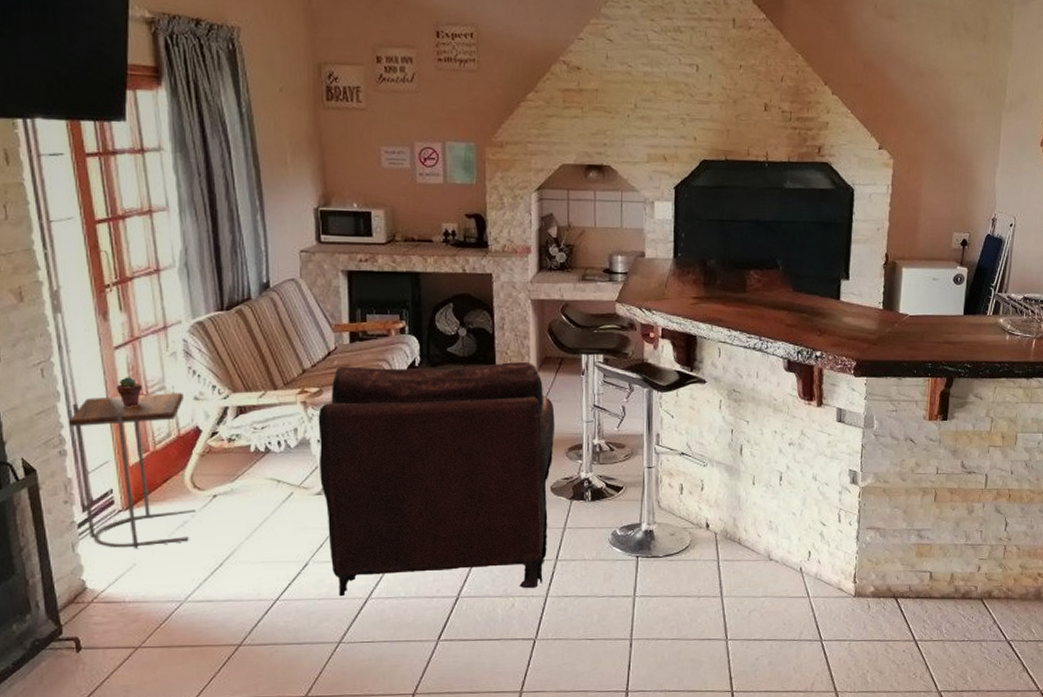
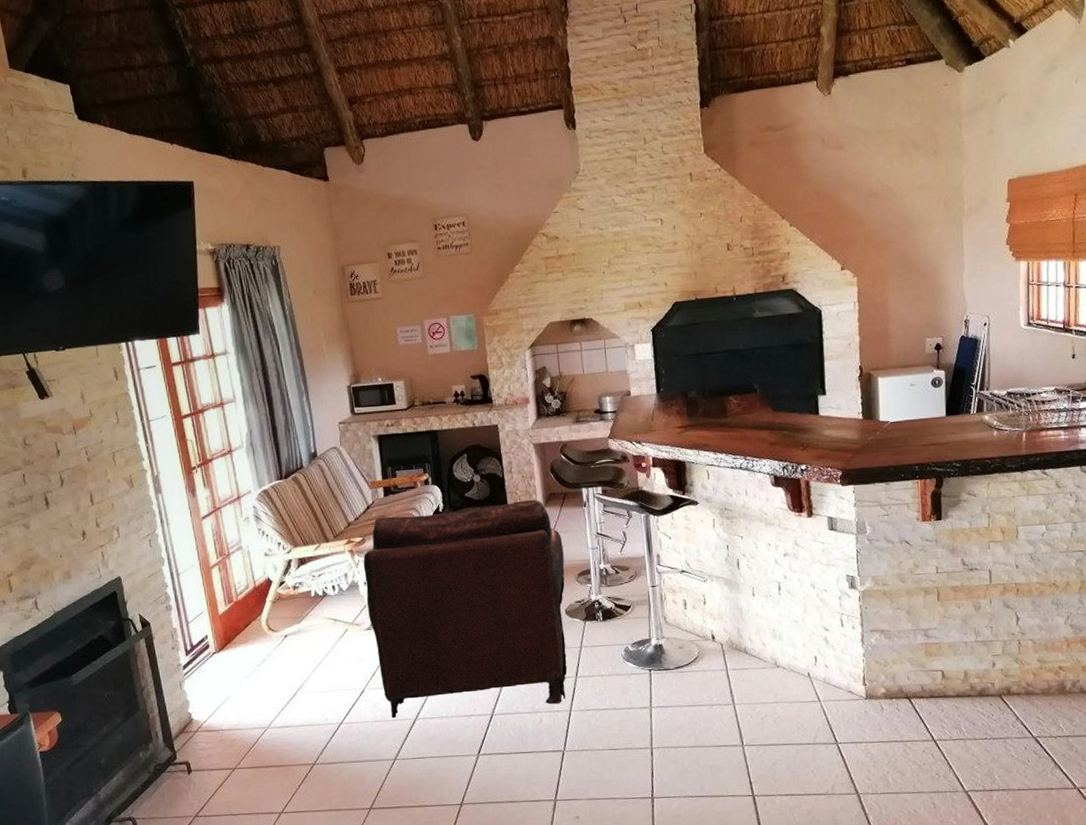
side table: present [68,393,196,550] -> none [171,551,272,685]
potted succulent: present [117,377,142,407] -> none [205,541,224,566]

